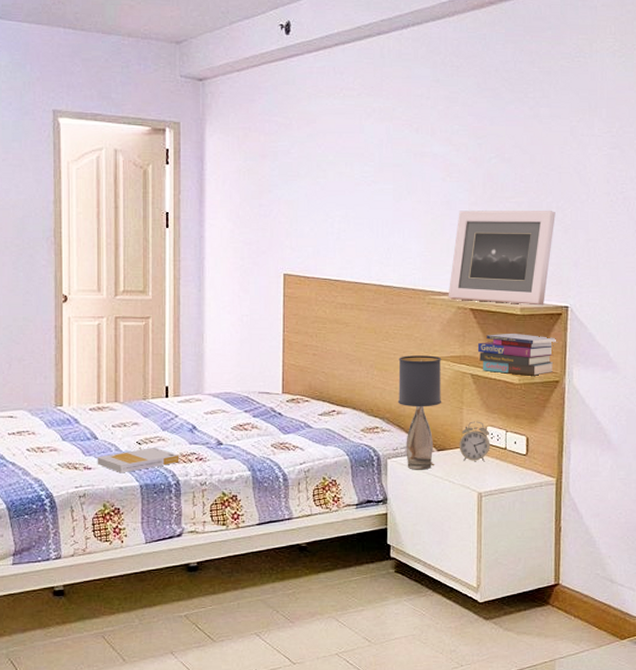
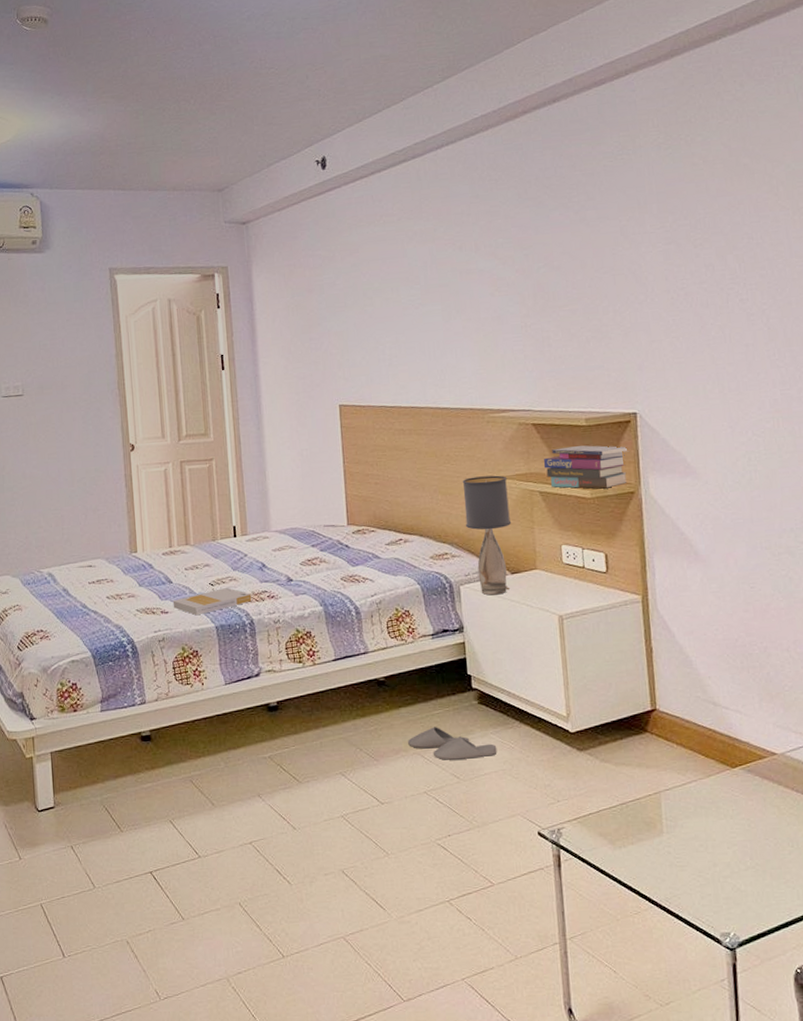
slippers: none [324,592,409,624] -> present [408,727,497,760]
picture frame: present [448,210,556,306] -> none [507,315,614,416]
alarm clock: present [459,421,490,462] -> none [533,540,567,583]

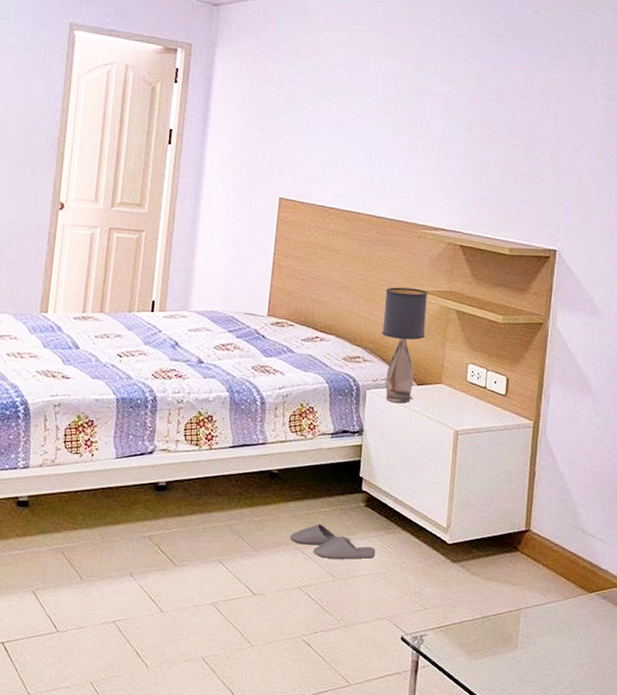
book: present [173,588,252,616] -> none [75,361,159,385]
books: present [543,445,630,489] -> none [464,272,545,317]

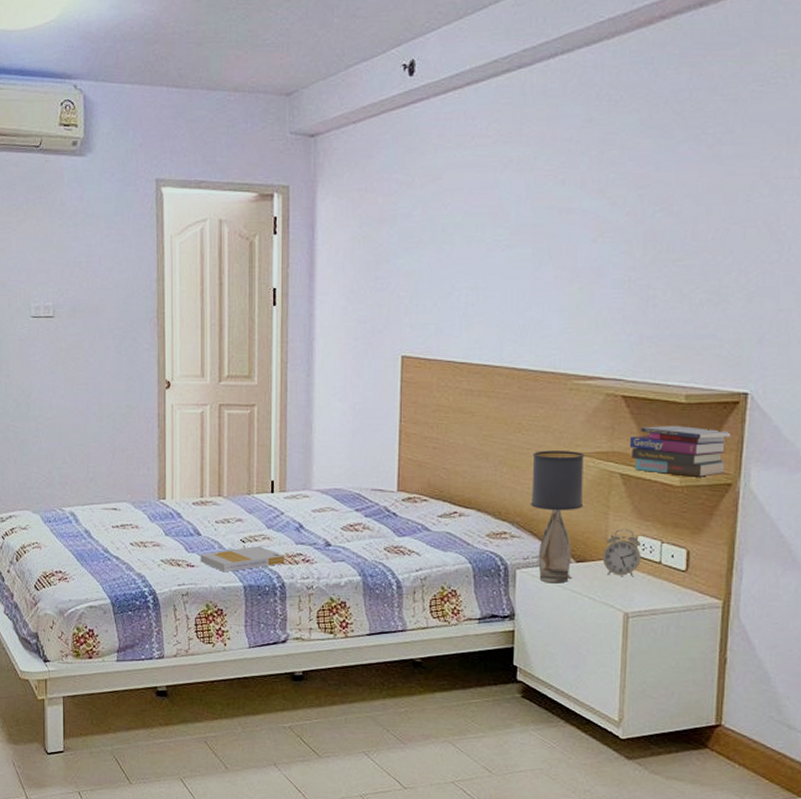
book: none [75,361,159,385] -> present [200,546,285,573]
slippers: present [290,524,376,559] -> none [440,716,537,754]
alarm clock: none [439,357,471,400] -> present [602,529,642,577]
books: none [464,272,545,317] -> present [629,426,733,477]

